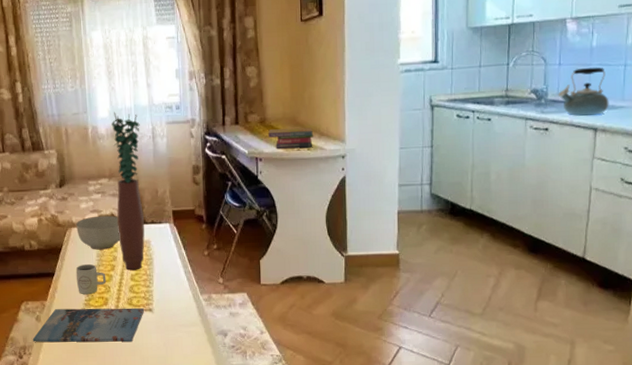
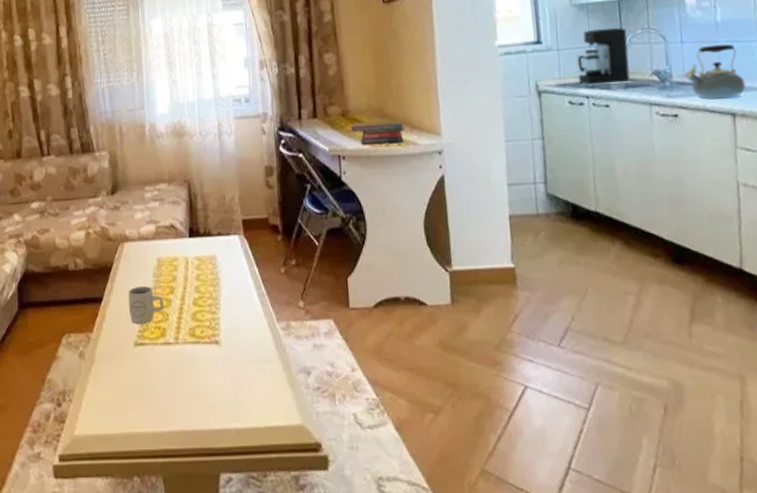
magazine: present [32,308,144,342] -> none [74,340,209,385]
bowl: present [75,215,120,250] -> none [128,226,180,269]
vase: present [111,111,145,271] -> none [171,106,210,293]
coffee maker: none [467,50,513,101] -> present [577,28,630,85]

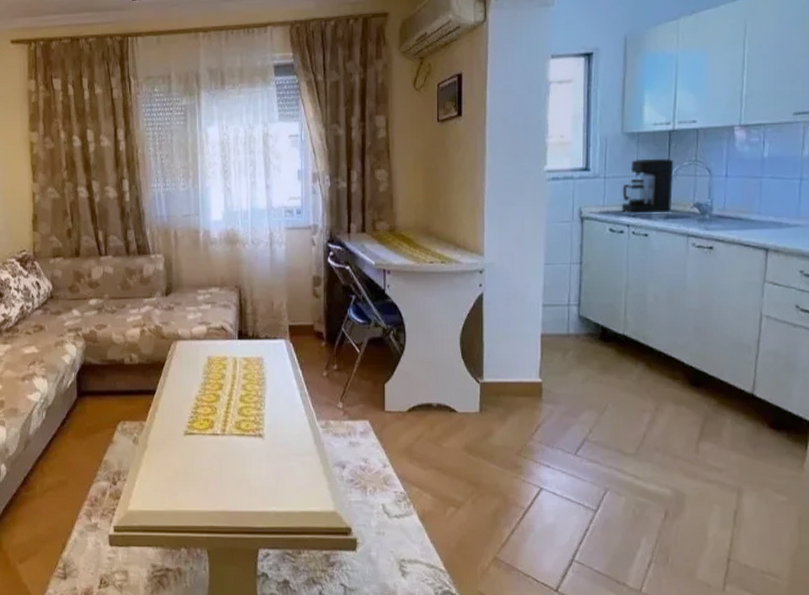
mug: present [128,285,164,325] -> none [179,381,213,416]
books: present [351,120,405,145] -> none [398,238,449,260]
kettle: present [684,44,746,100] -> none [724,180,783,234]

